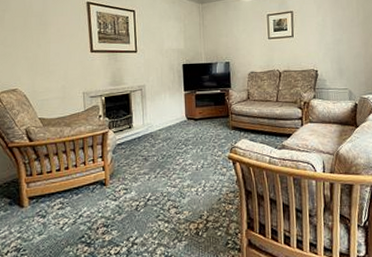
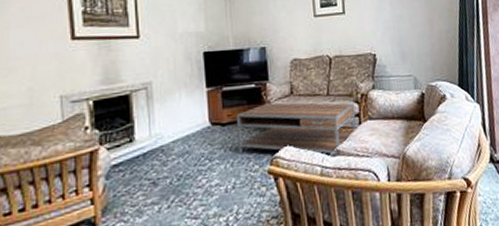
coffee table: none [205,105,299,148] -> present [236,102,356,154]

